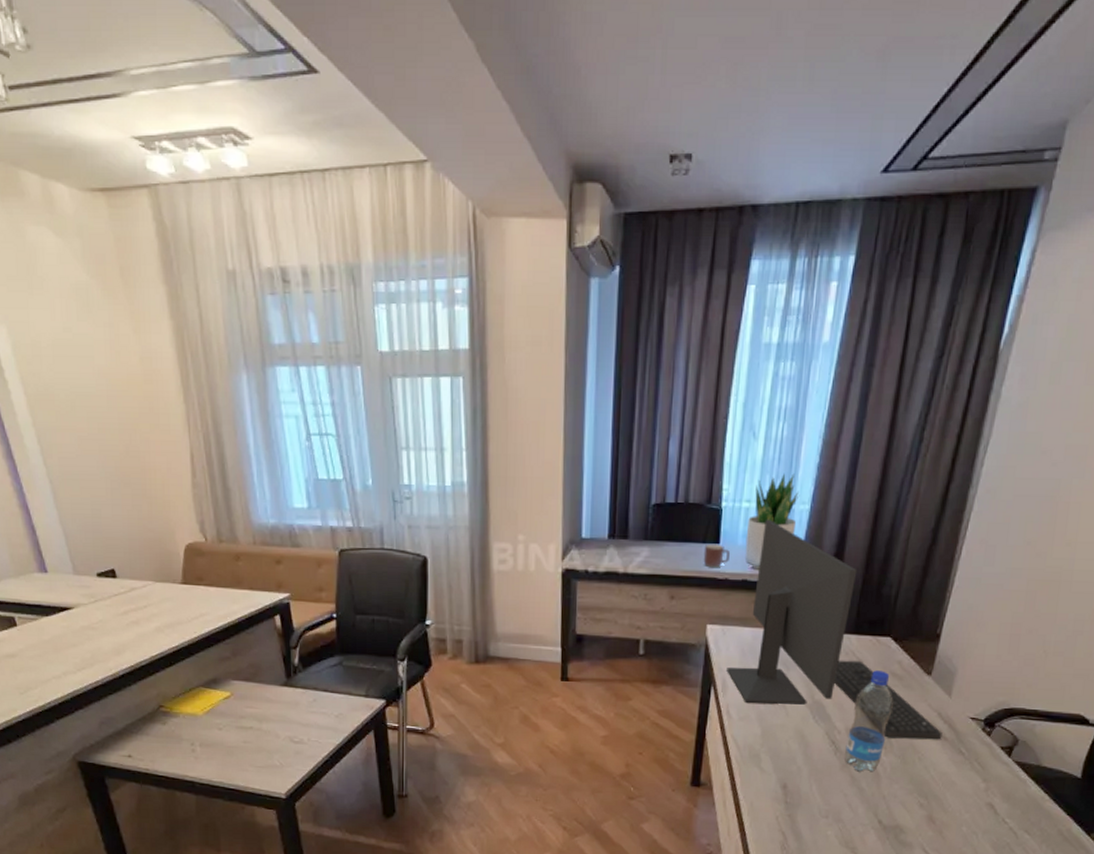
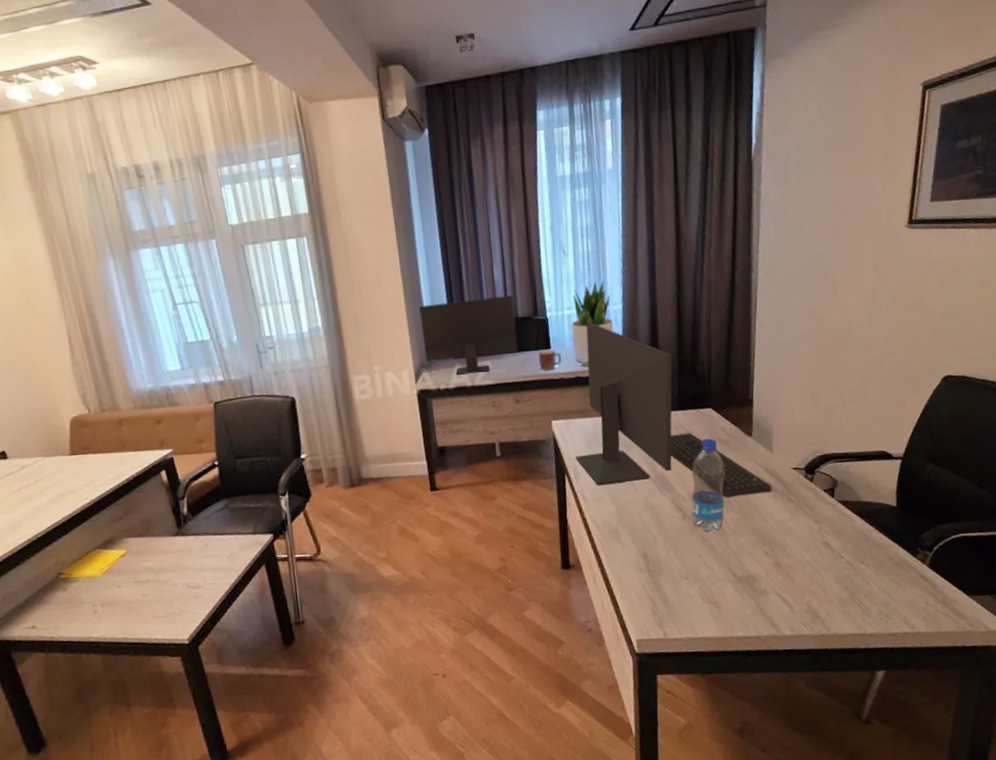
computer monitor: none [576,474,687,559] -> present [419,295,518,375]

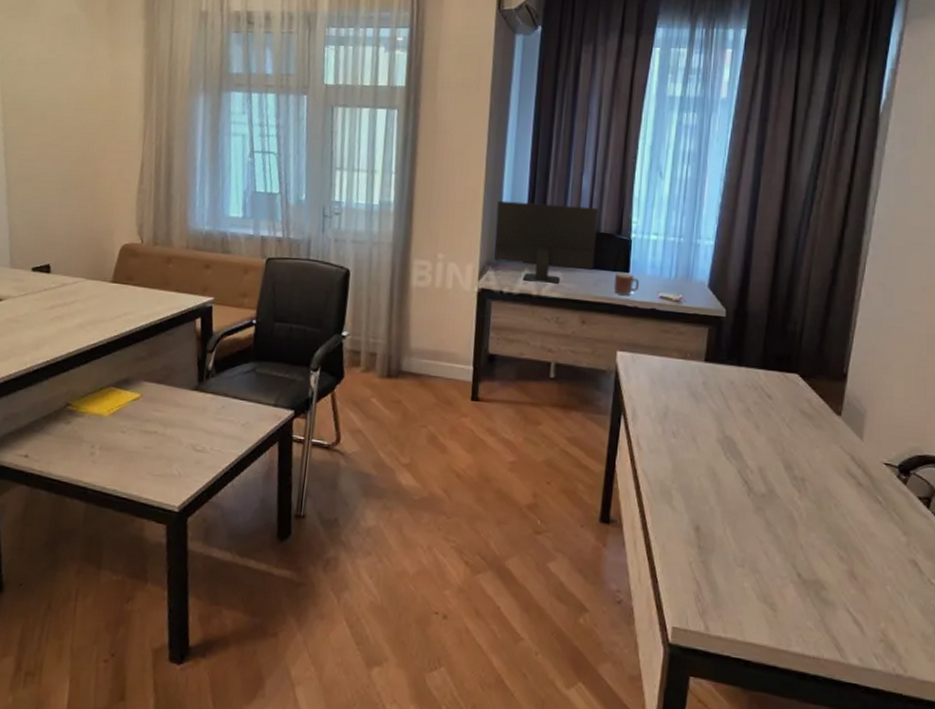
planter: present [571,280,613,364] -> none [653,210,705,297]
computer monitor: present [576,322,672,485] -> none [637,253,762,440]
computer keyboard: present [670,432,772,497] -> none [745,394,857,484]
bottle: present [691,438,725,532] -> none [758,407,805,518]

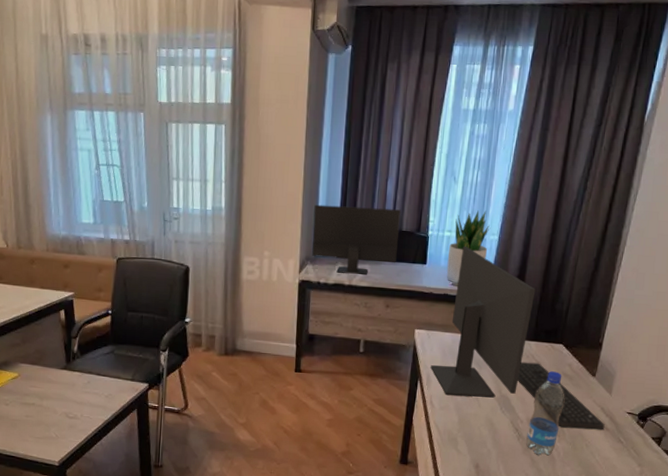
mug: present [613,272,639,296] -> none [413,264,434,284]
computer monitor: none [637,253,762,440] -> present [431,247,536,398]
planter: none [653,210,705,297] -> present [446,210,491,284]
computer keyboard: none [745,394,857,484] -> present [518,361,605,429]
bottle: none [758,407,805,518] -> present [526,371,565,456]

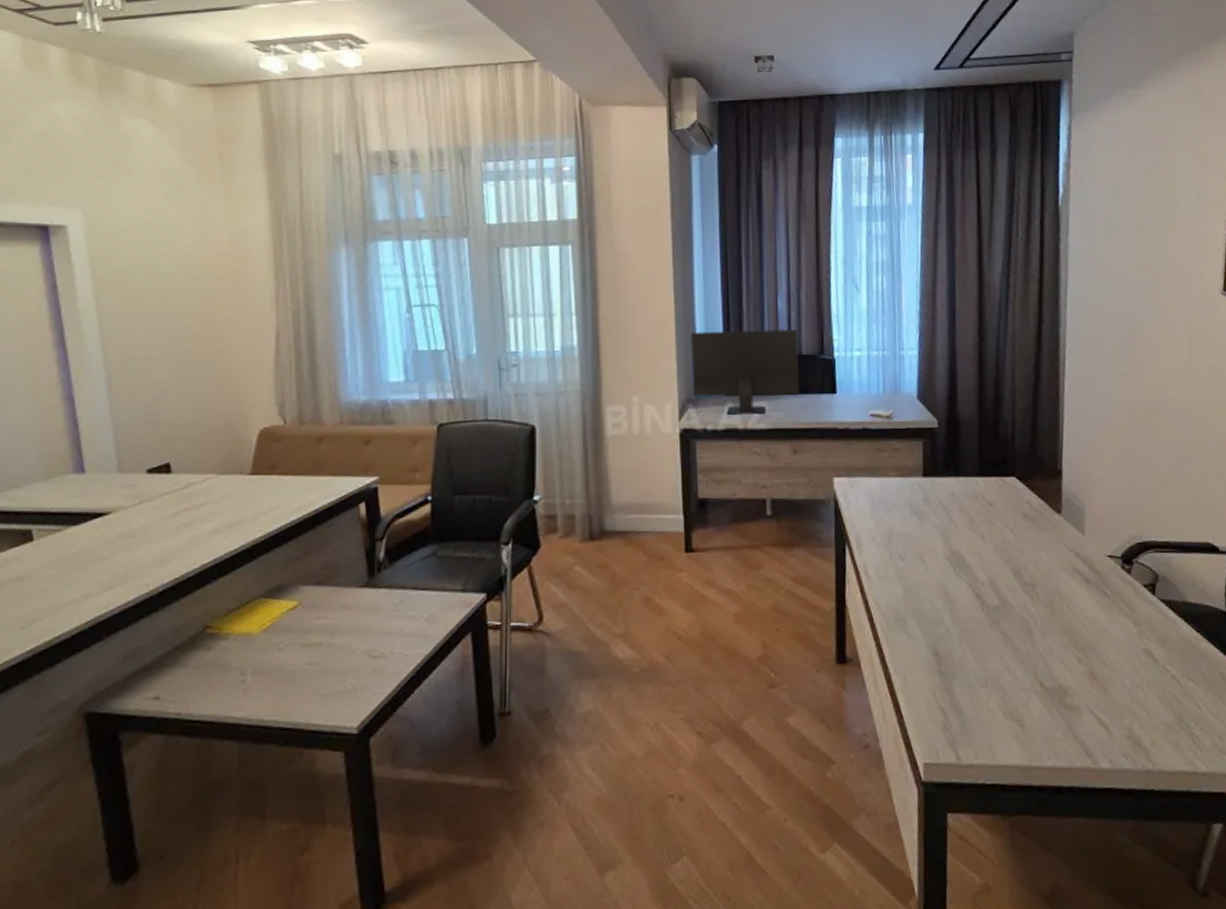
computer monitor: present [431,247,536,398] -> none [859,367,973,560]
planter: present [446,210,491,284] -> none [861,321,908,414]
computer keyboard: present [518,361,605,429] -> none [968,504,1085,586]
bottle: present [526,371,565,456] -> none [991,513,1031,628]

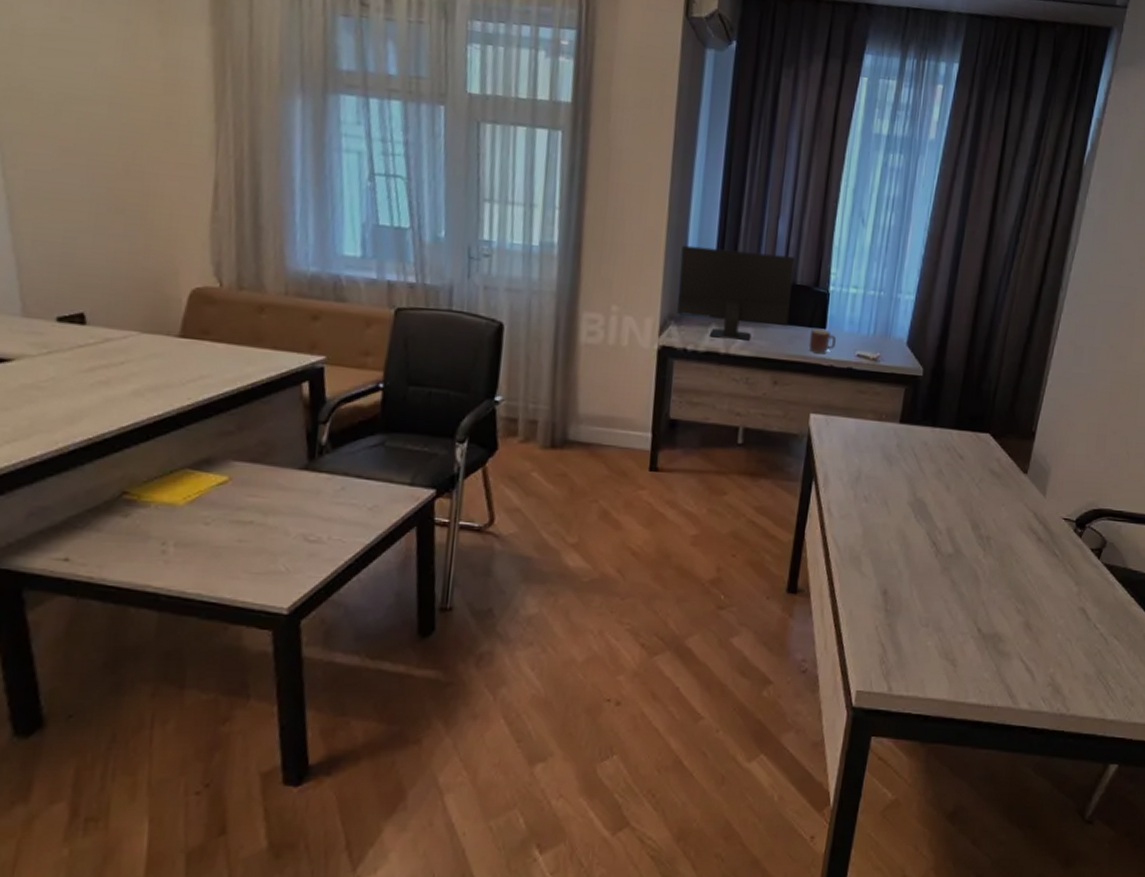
mug: none [821,393,848,418] -> present [808,328,836,354]

